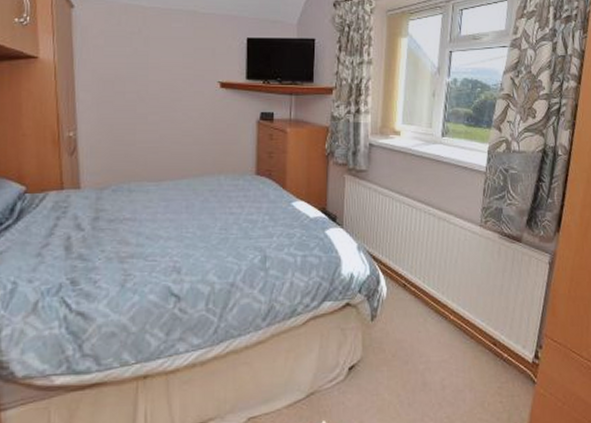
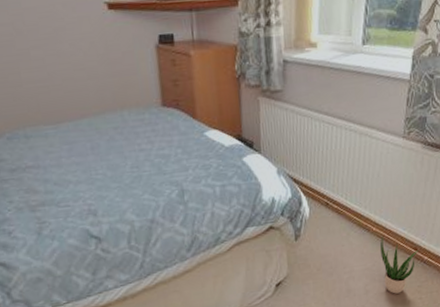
potted plant: none [457,326,498,394] -> present [380,236,419,294]

